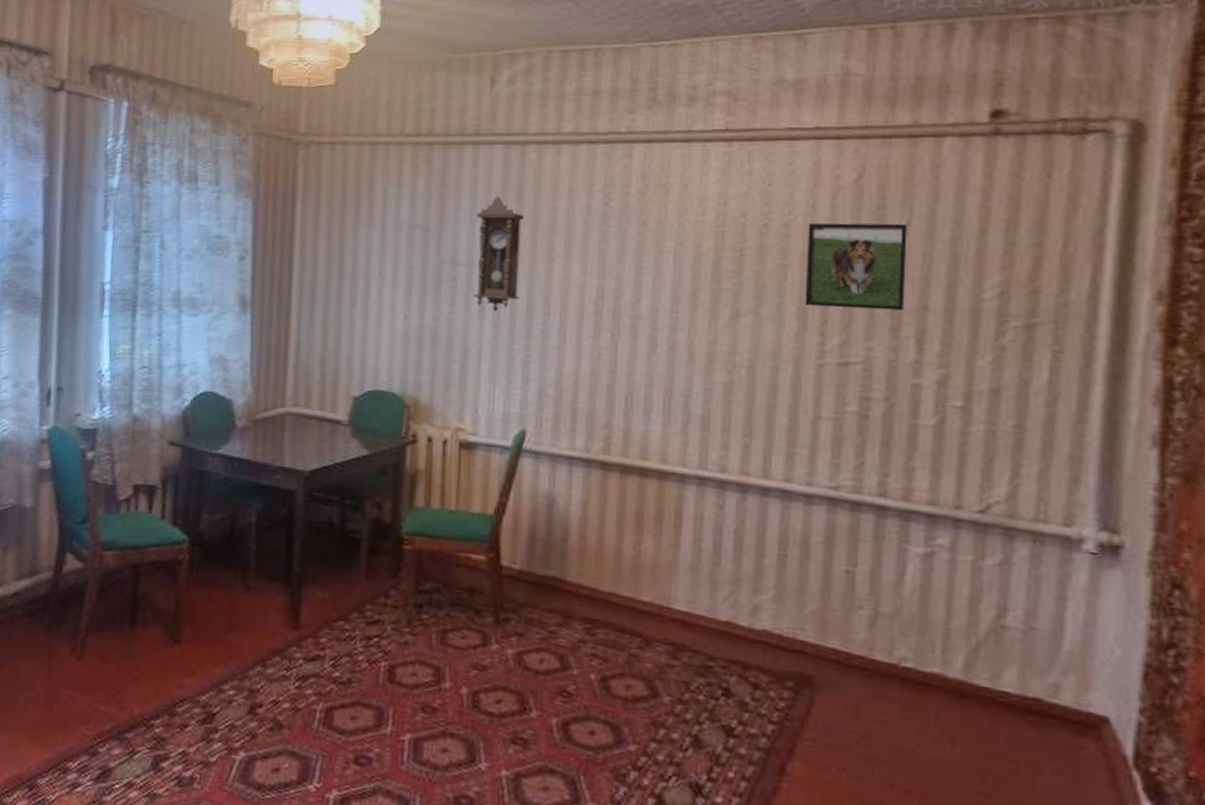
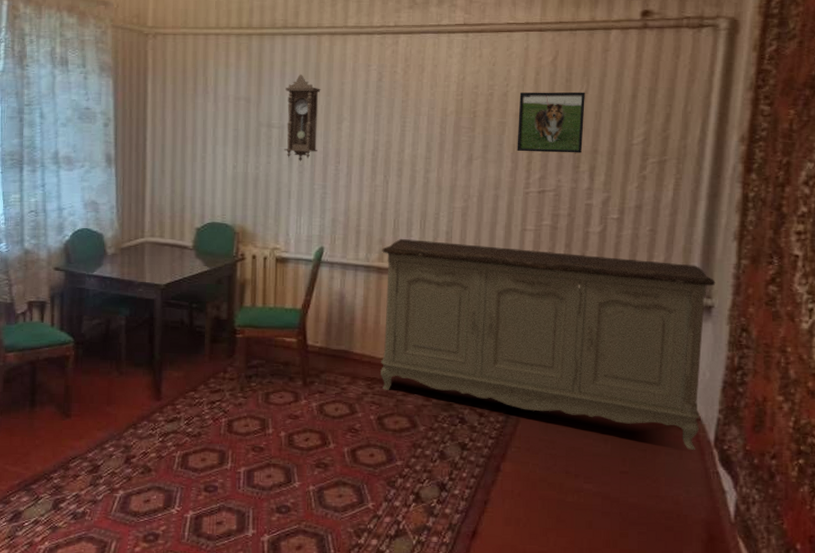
sideboard: none [605,422,1125,771] -> present [381,238,716,451]

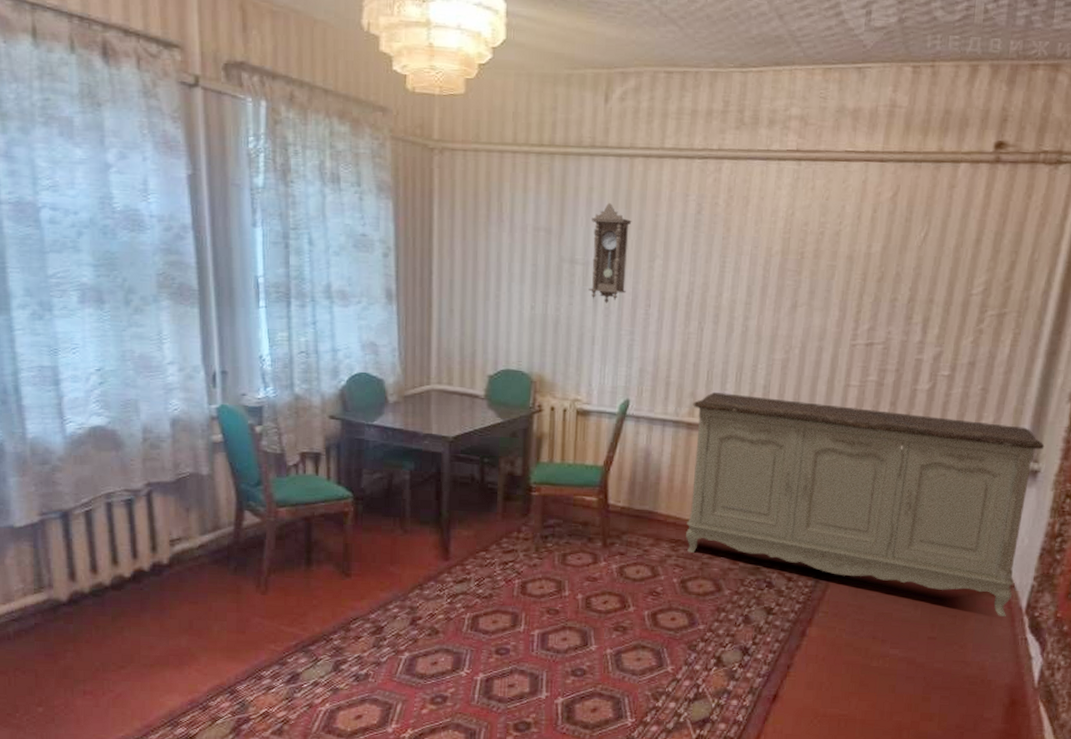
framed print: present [517,92,585,153] -> none [846,231,925,303]

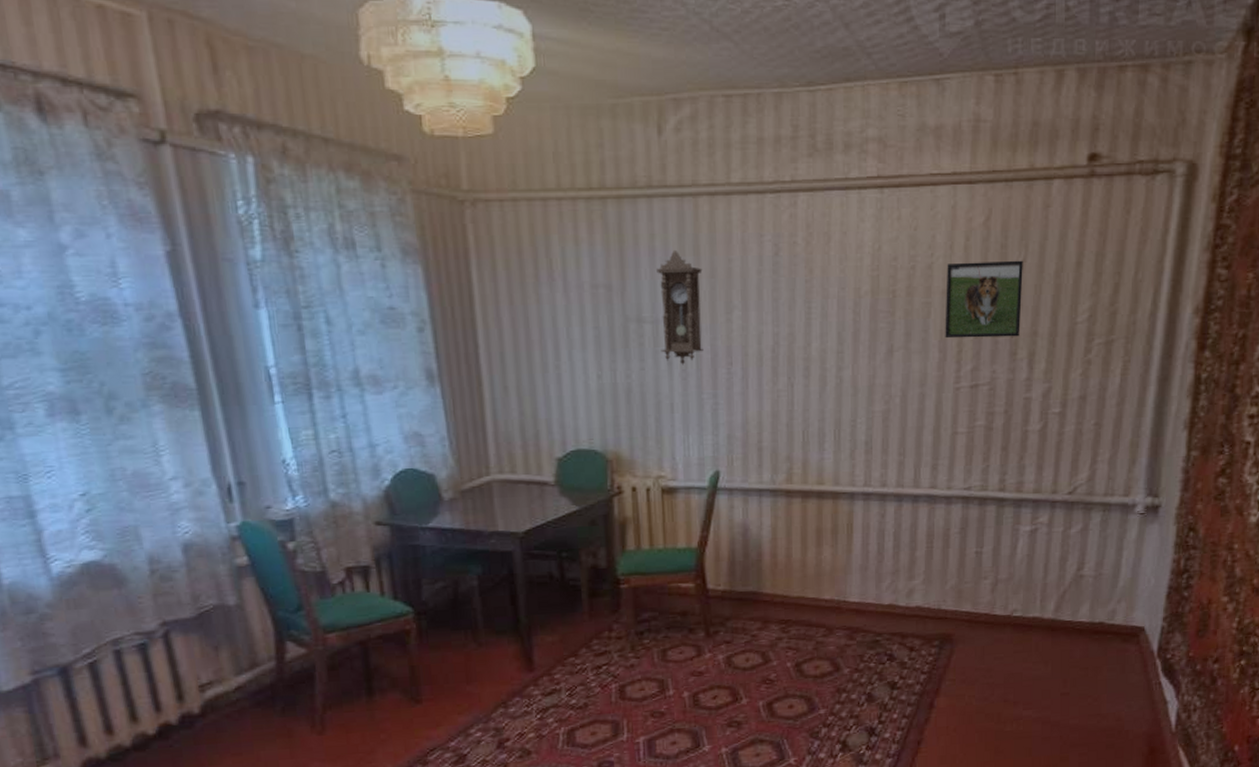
sideboard: present [686,391,1045,618] -> none [790,453,1164,664]
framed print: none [846,231,925,303] -> present [945,260,1023,339]

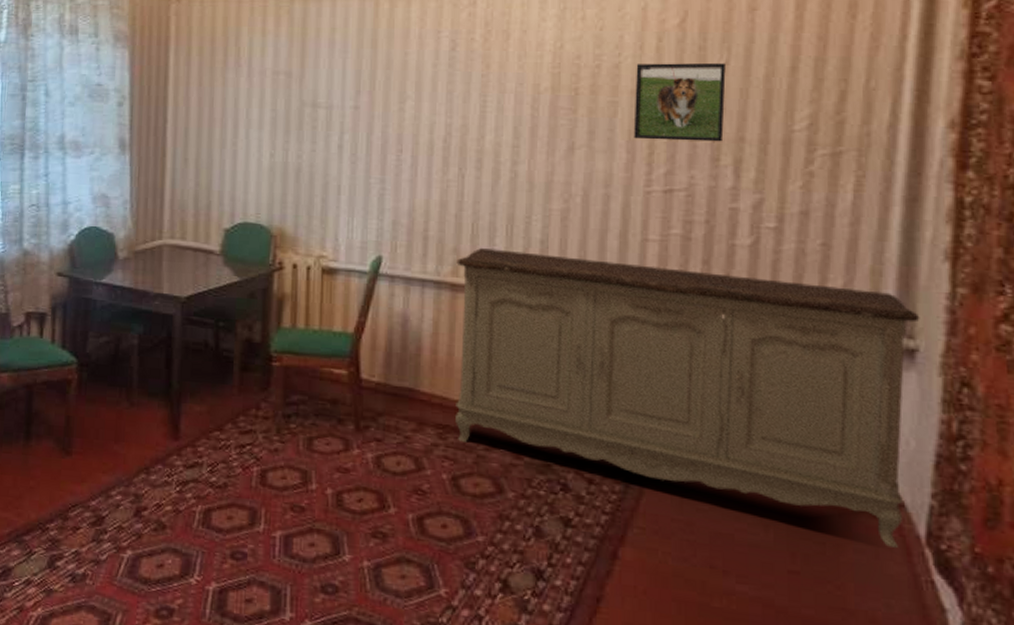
pendulum clock: present [657,249,704,365] -> none [333,42,379,149]
sideboard: none [790,453,1164,664] -> present [455,247,920,549]

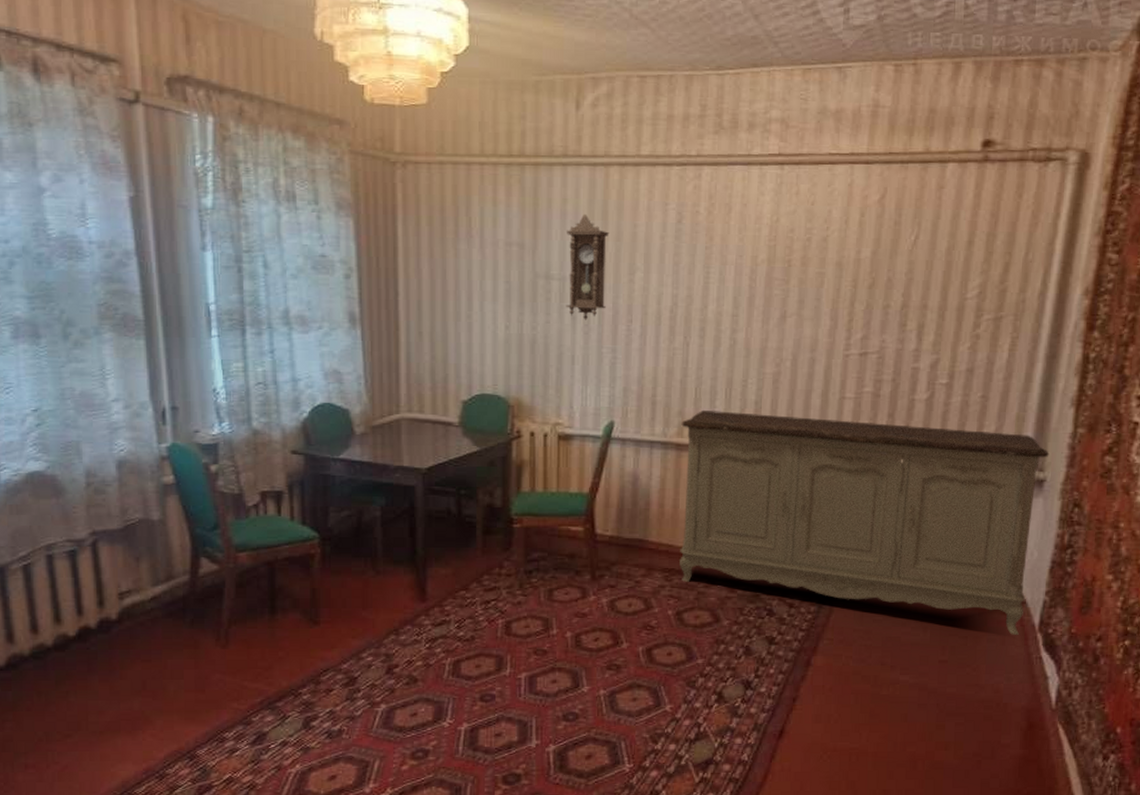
pendulum clock: none [333,42,379,149] -> present [566,213,609,320]
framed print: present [633,62,726,142] -> none [837,236,916,309]

